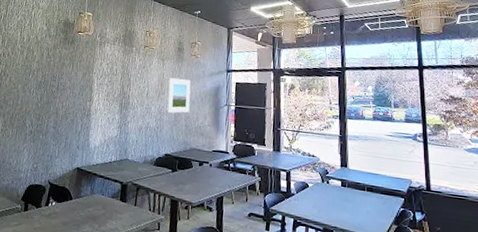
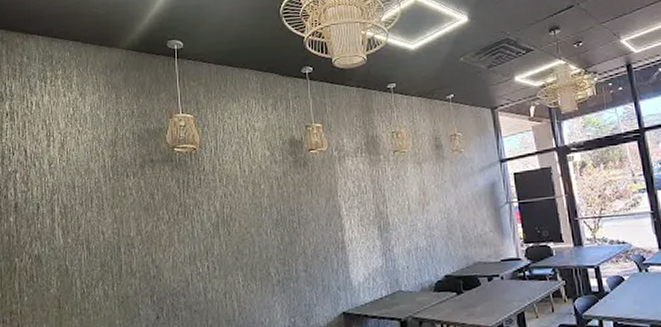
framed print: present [167,77,191,113] -> none [432,180,464,226]

